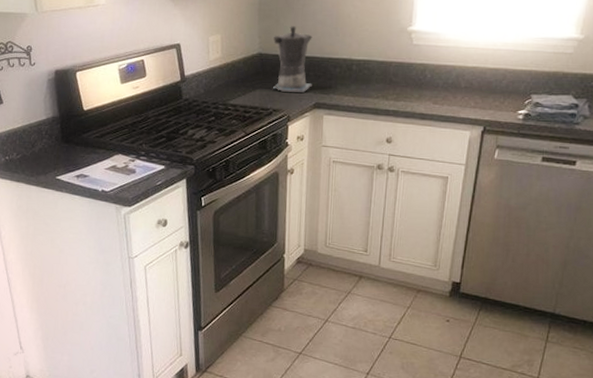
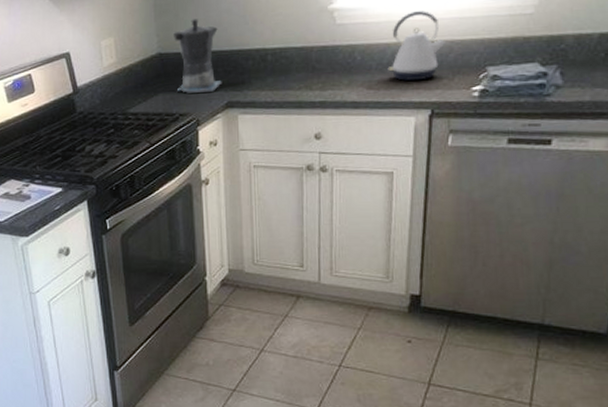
kettle: none [451,41,502,100] -> present [387,11,447,81]

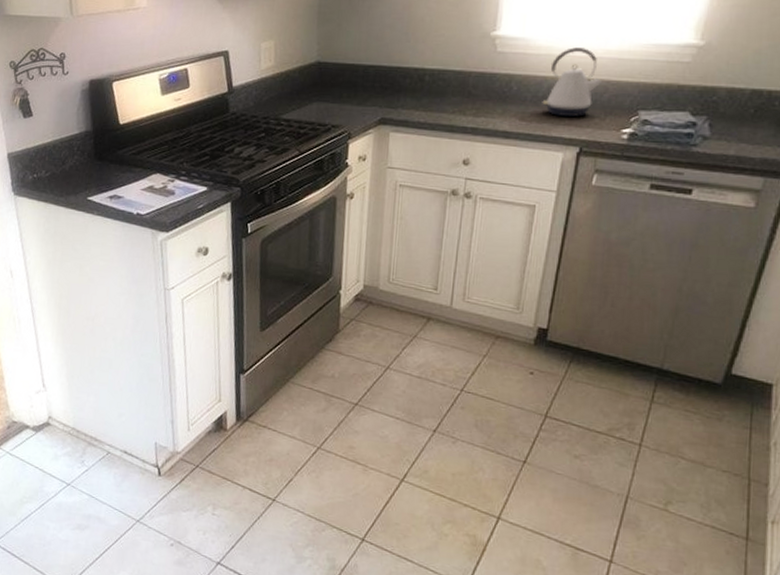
coffee maker: present [174,19,222,93] -> none [332,31,379,106]

